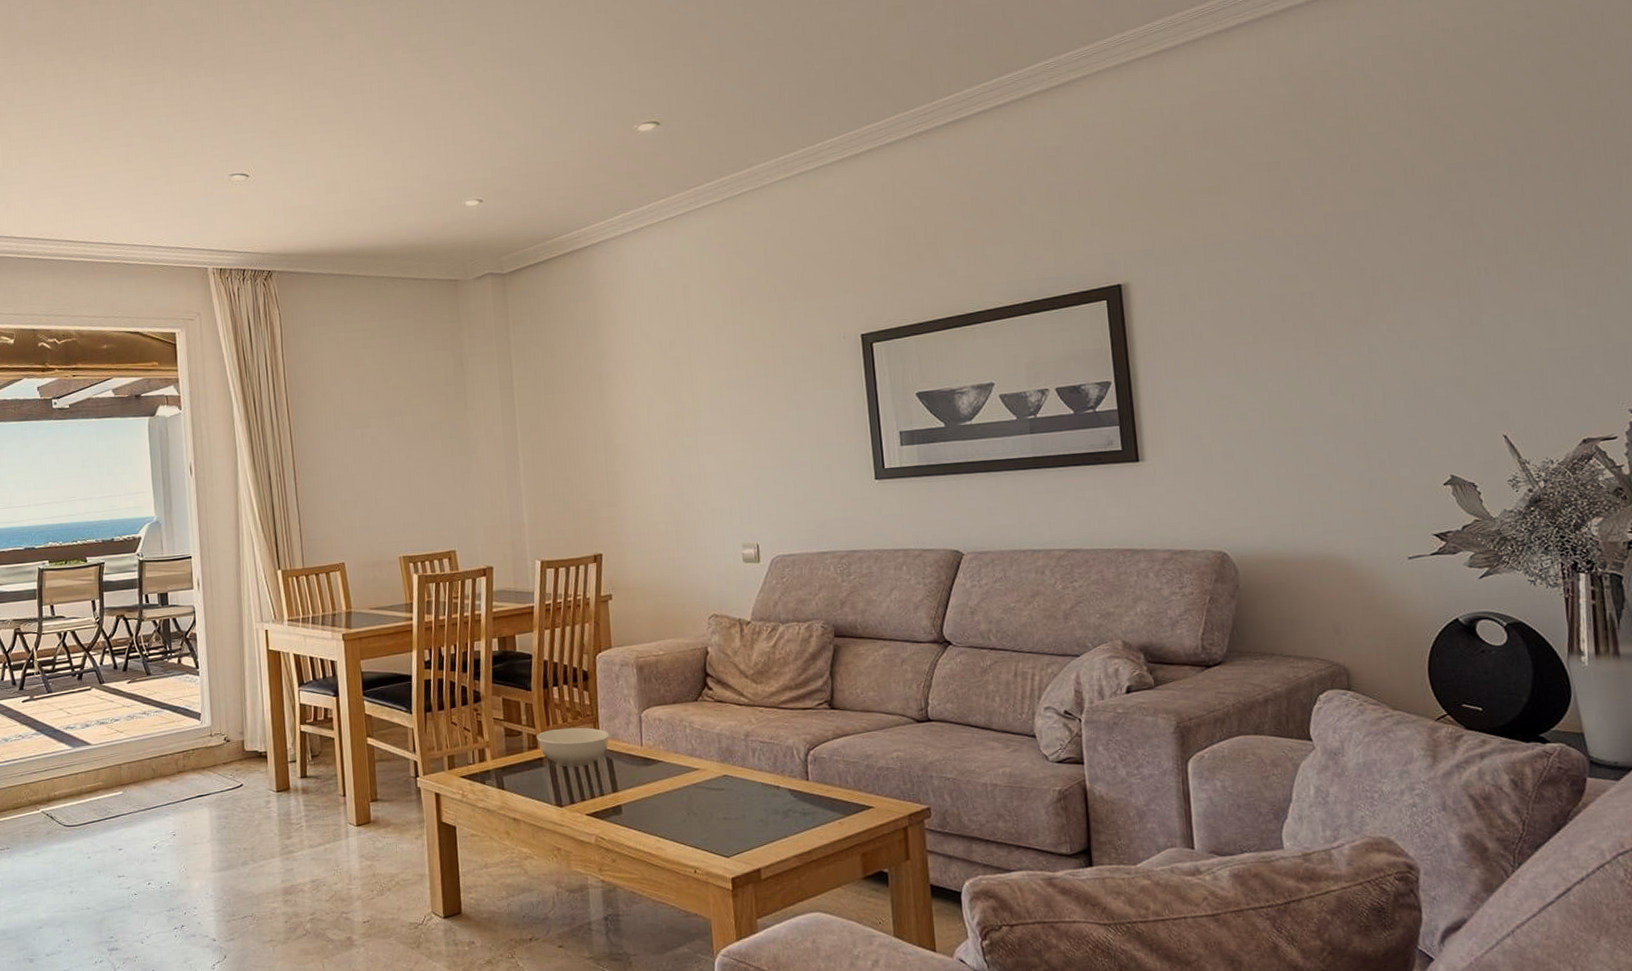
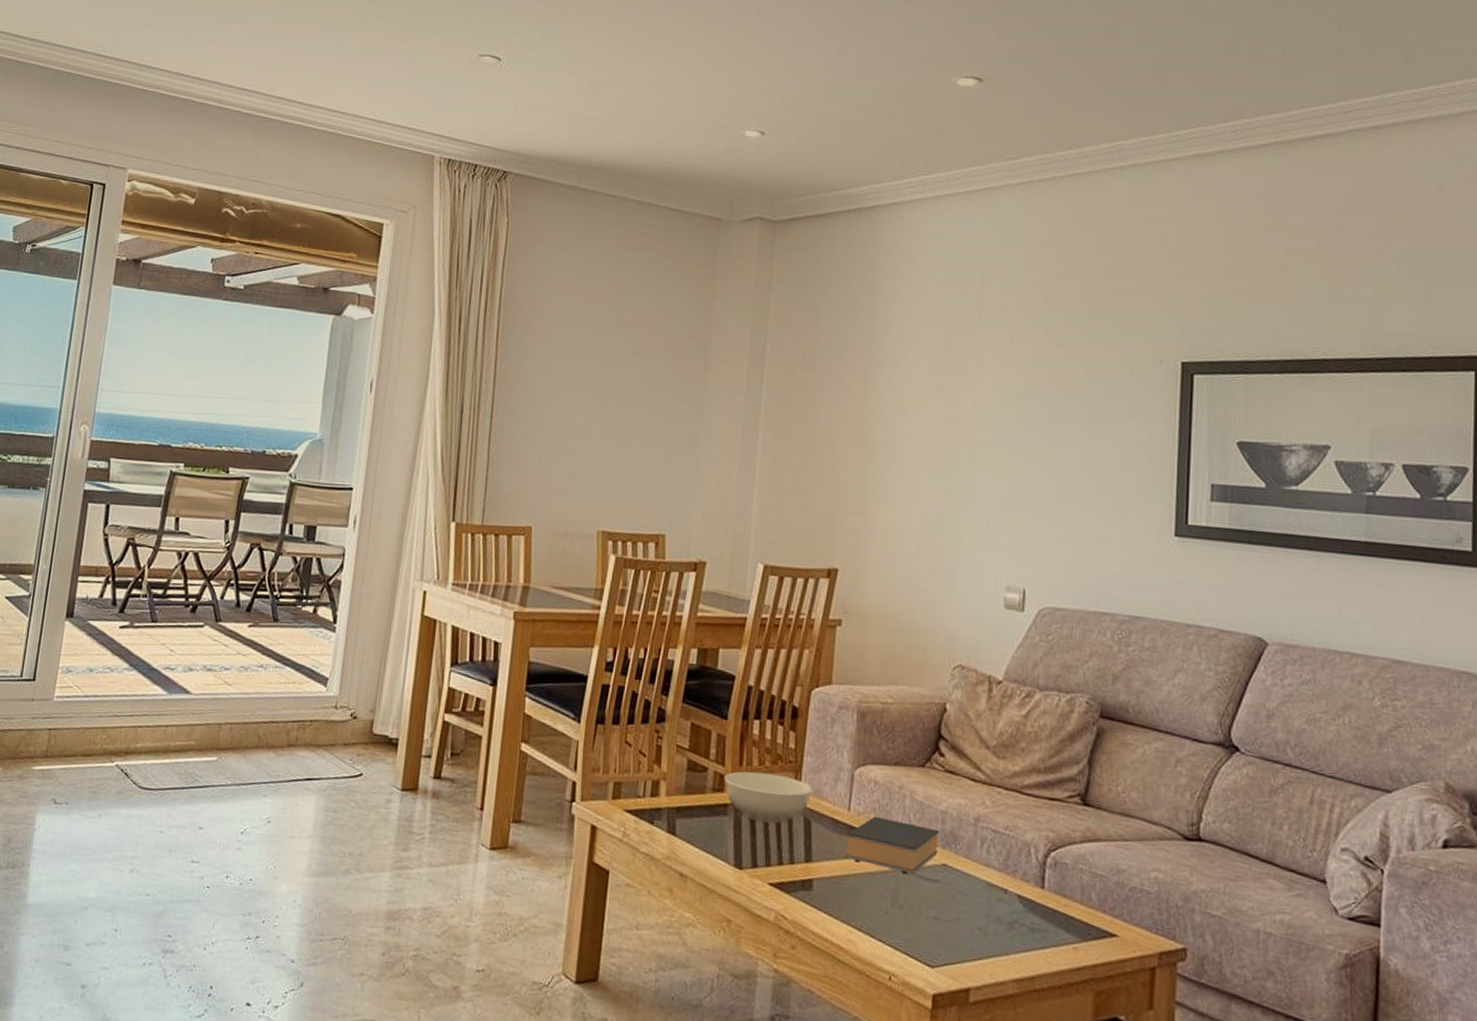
book: none [643,746,719,788] -> present [844,816,940,874]

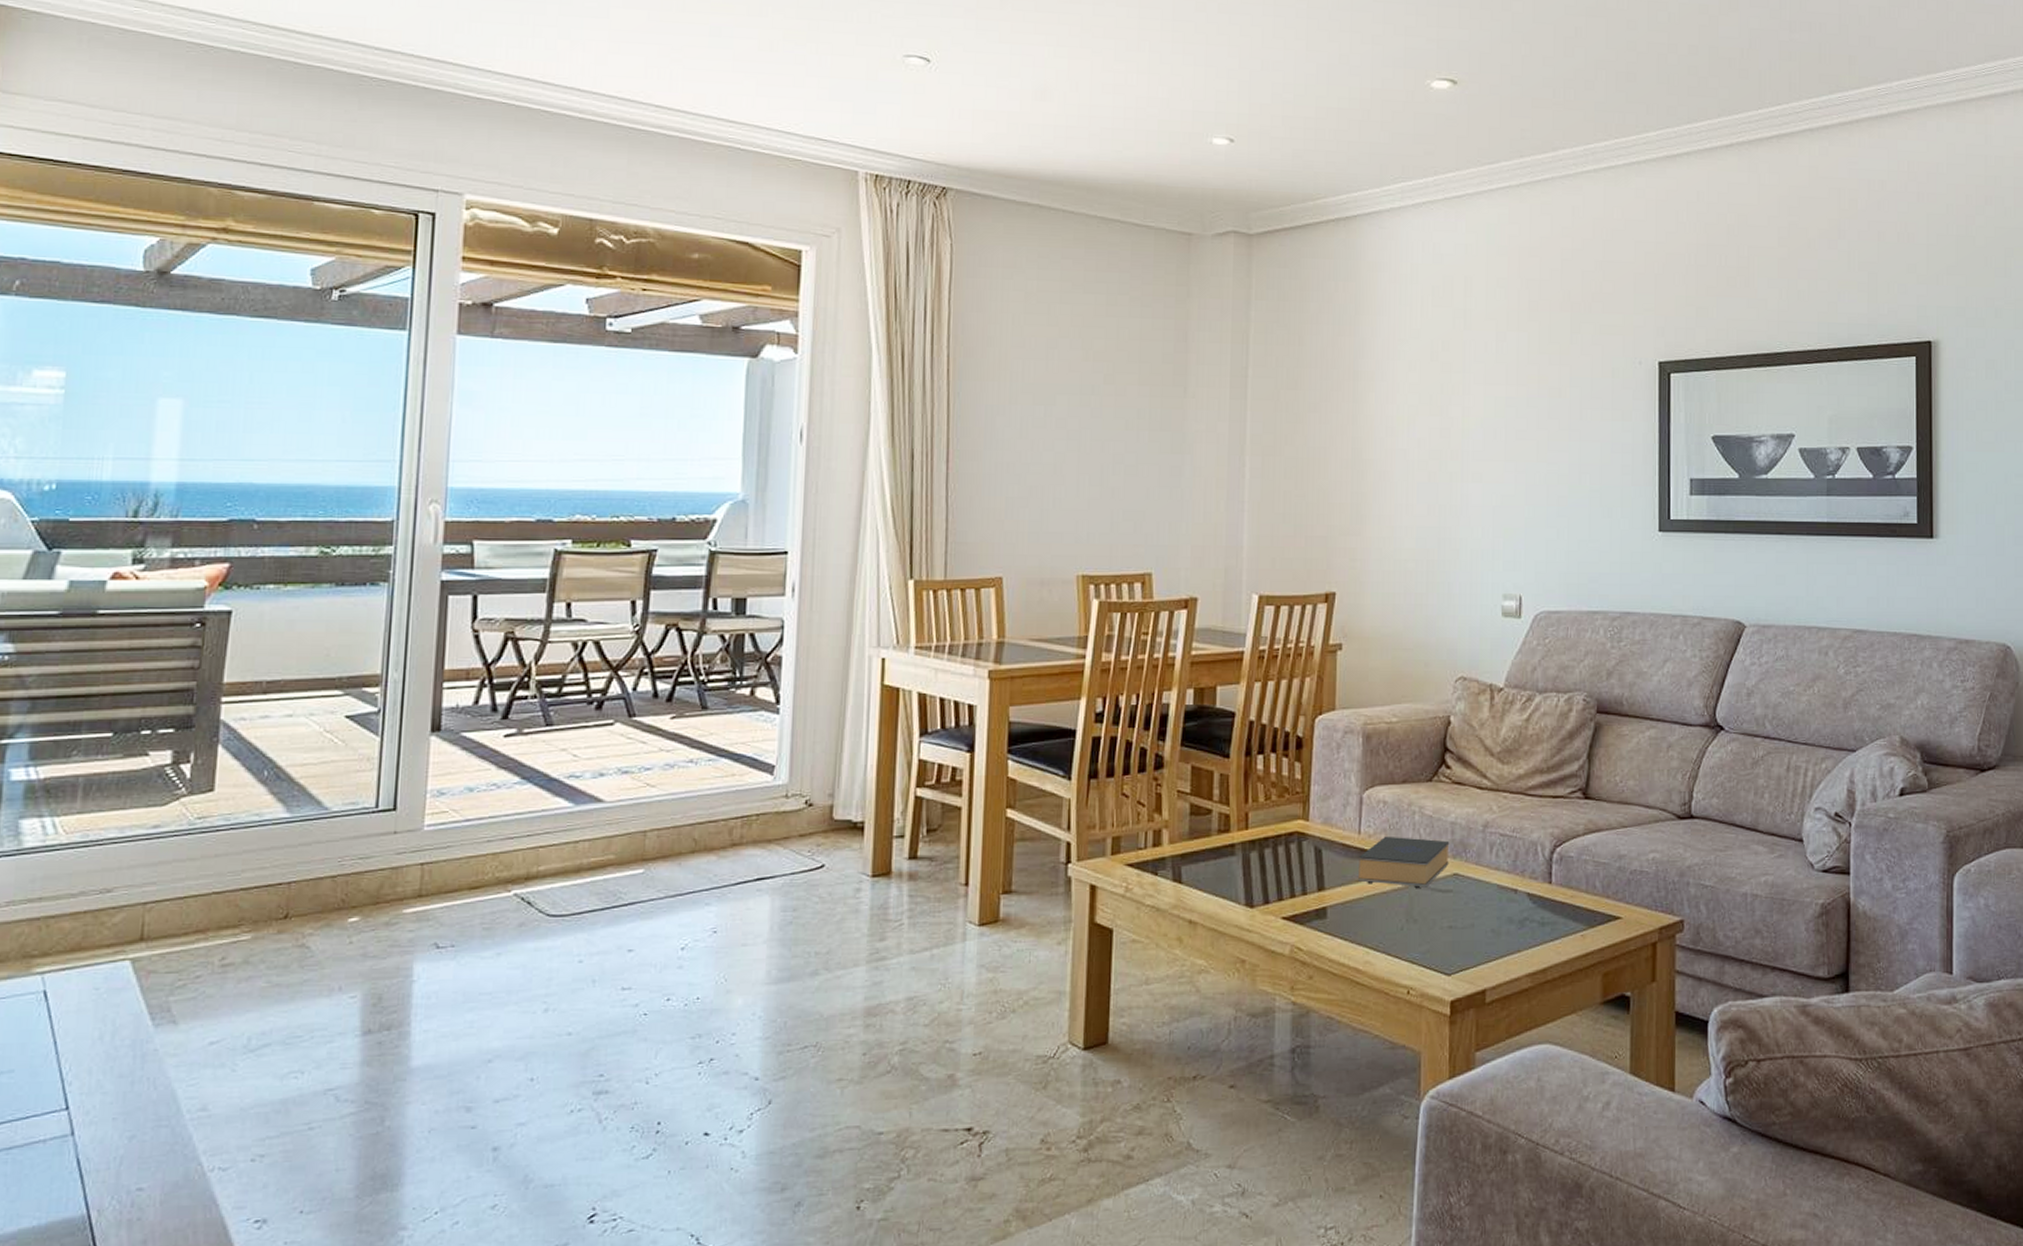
bowl: present [724,771,813,824] -> none [1229,807,1322,858]

